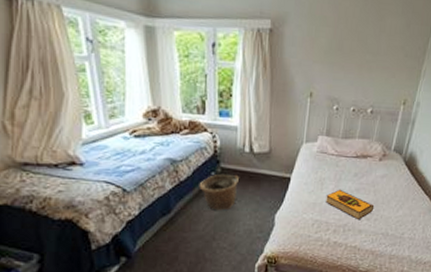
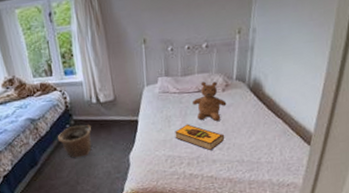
teddy bear: none [348,147,381,191] -> present [191,81,227,122]

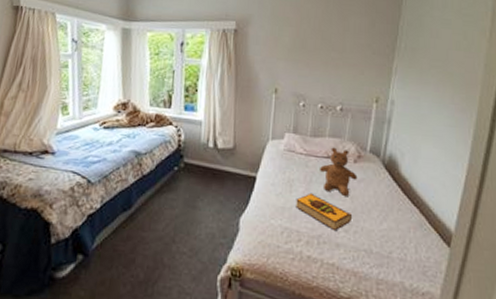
basket: present [57,125,92,158] -> none [161,170,202,210]

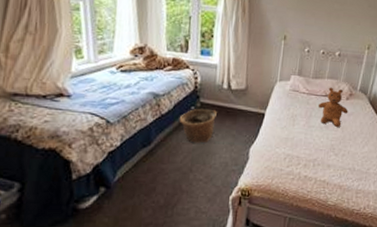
basket: none [161,170,202,210] -> present [179,109,217,143]
hardback book: present [296,192,353,232] -> none [297,125,342,156]

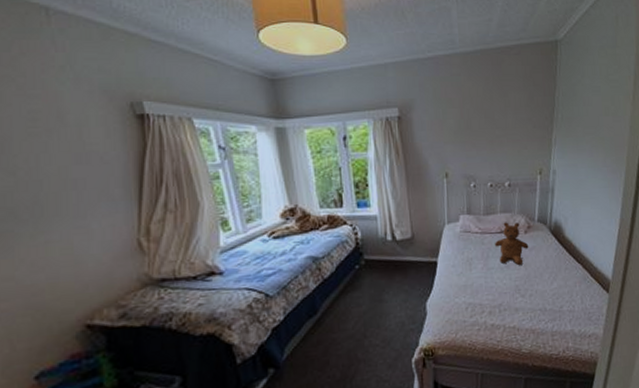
basket: present [179,109,217,143] -> none [344,266,384,305]

